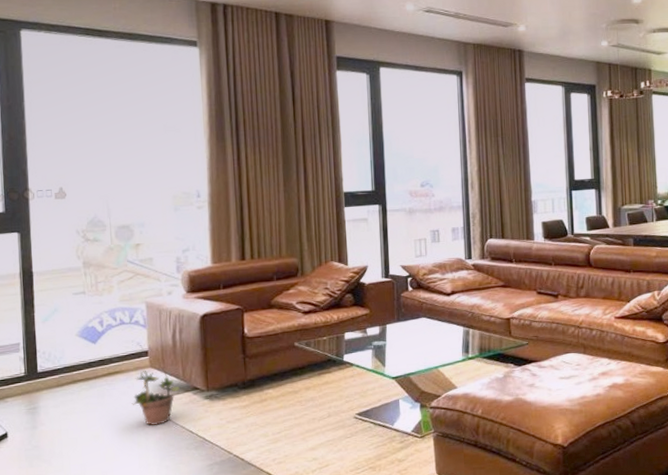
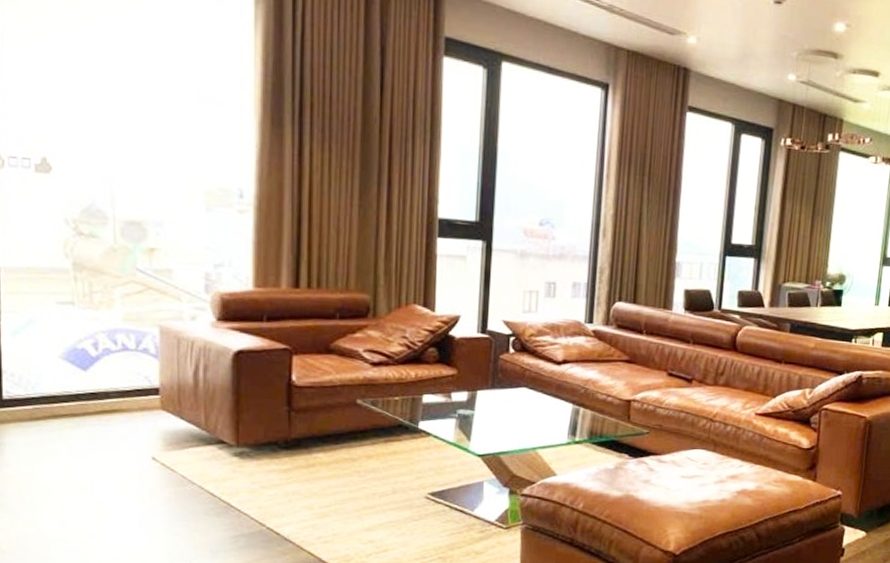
potted plant: present [132,366,180,426] -> none [133,410,200,483]

